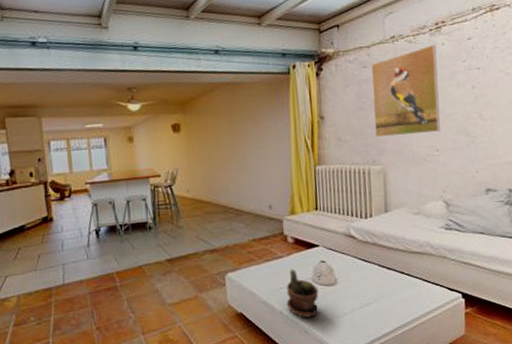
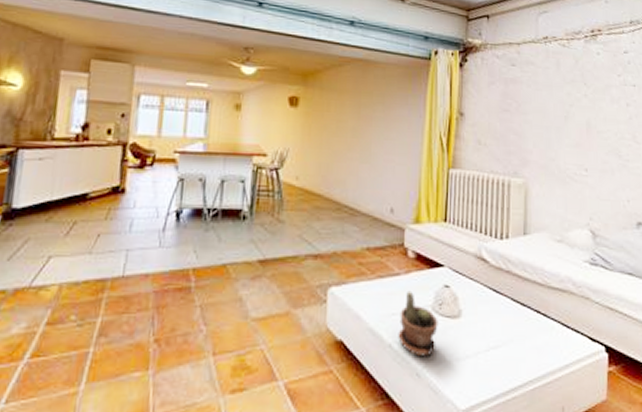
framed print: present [371,44,441,138] -> none [519,52,591,149]

